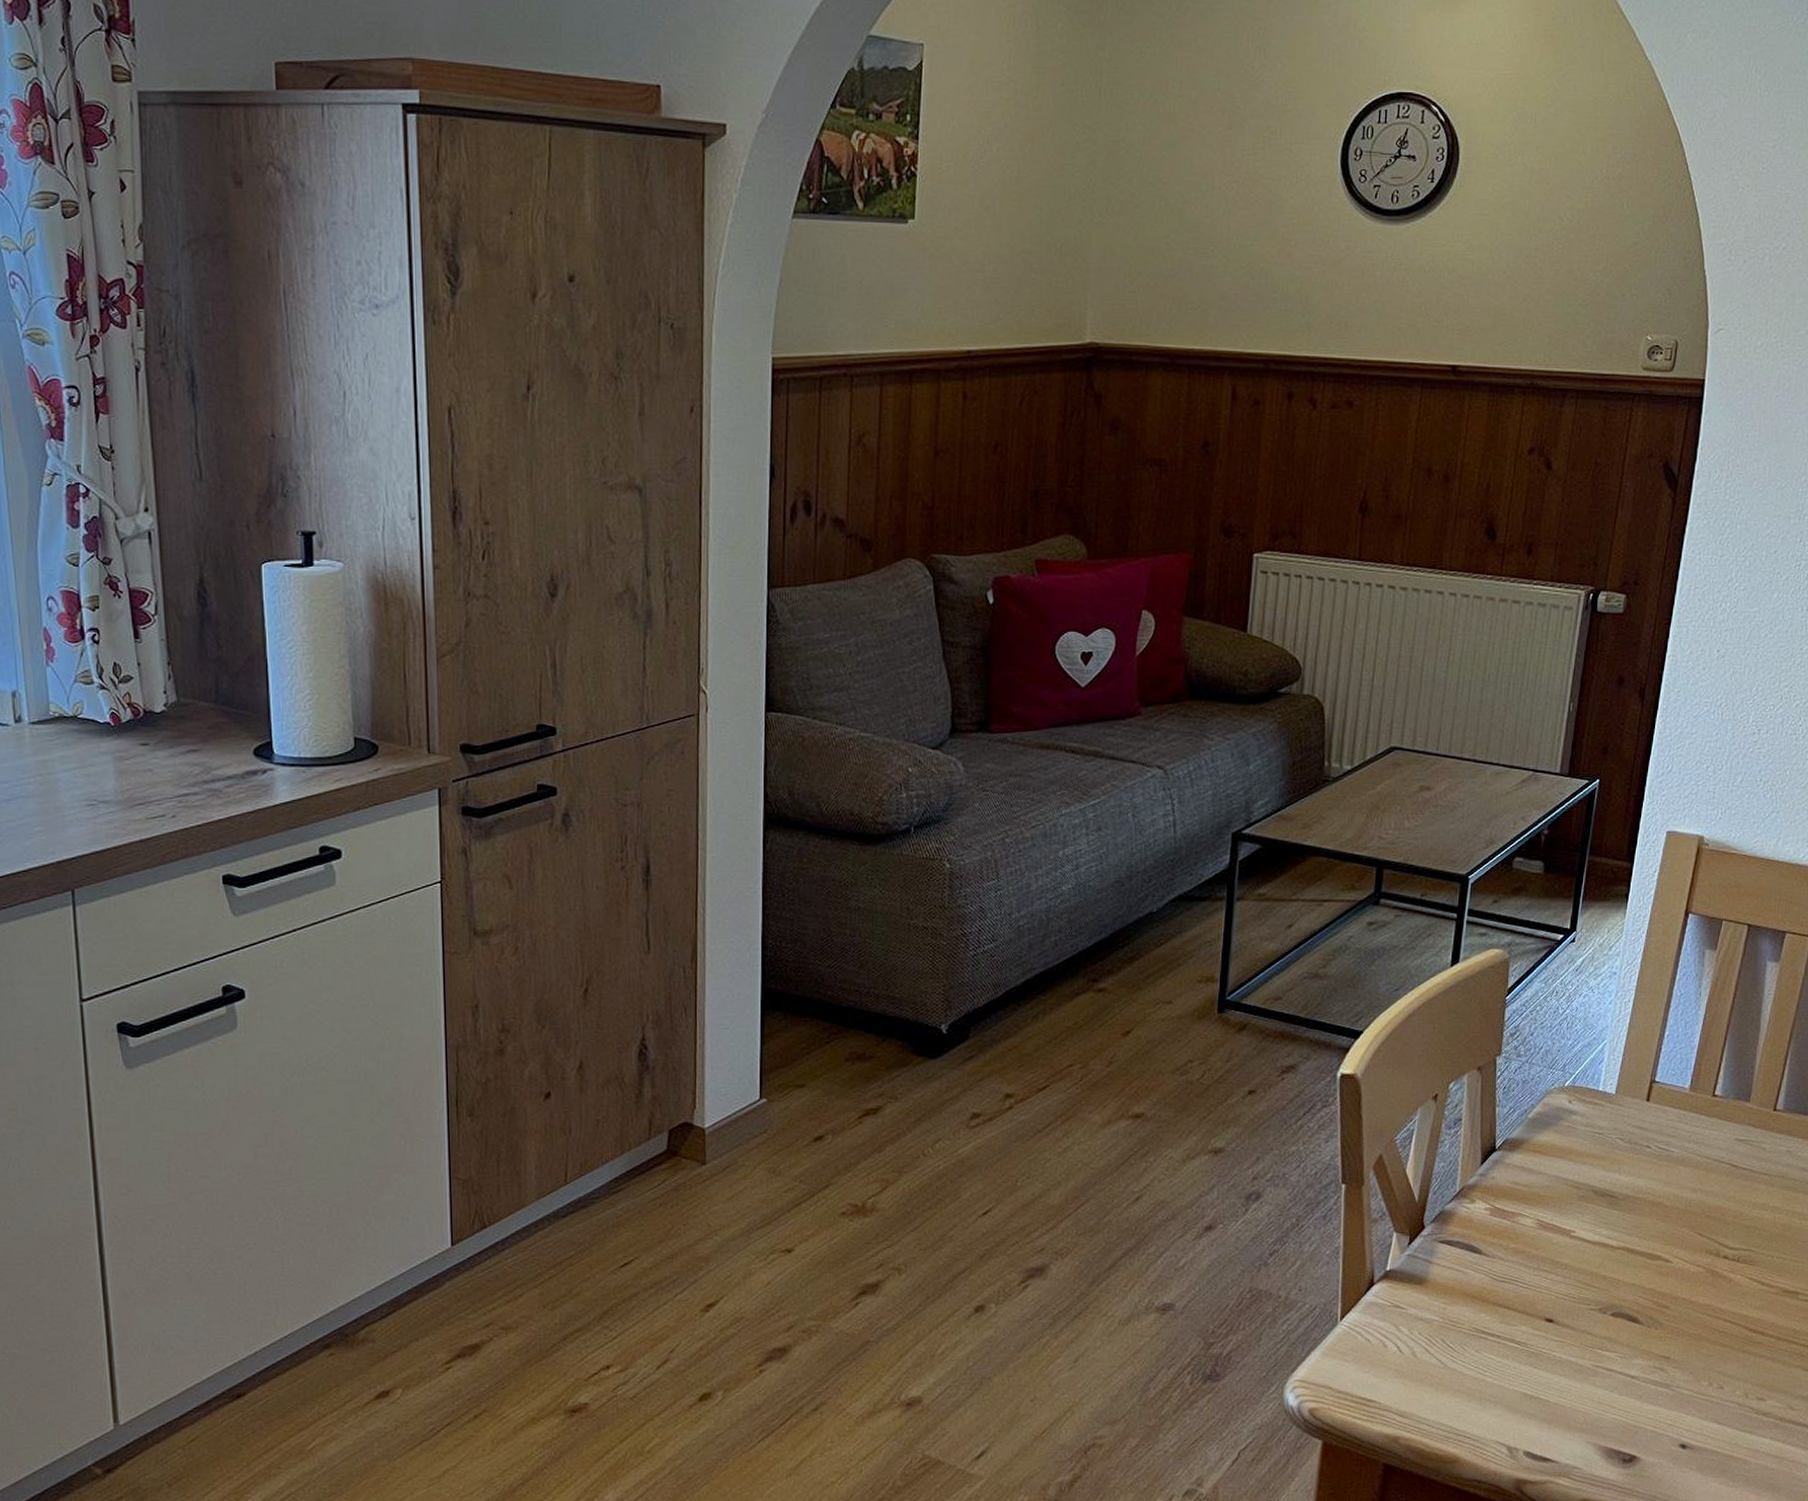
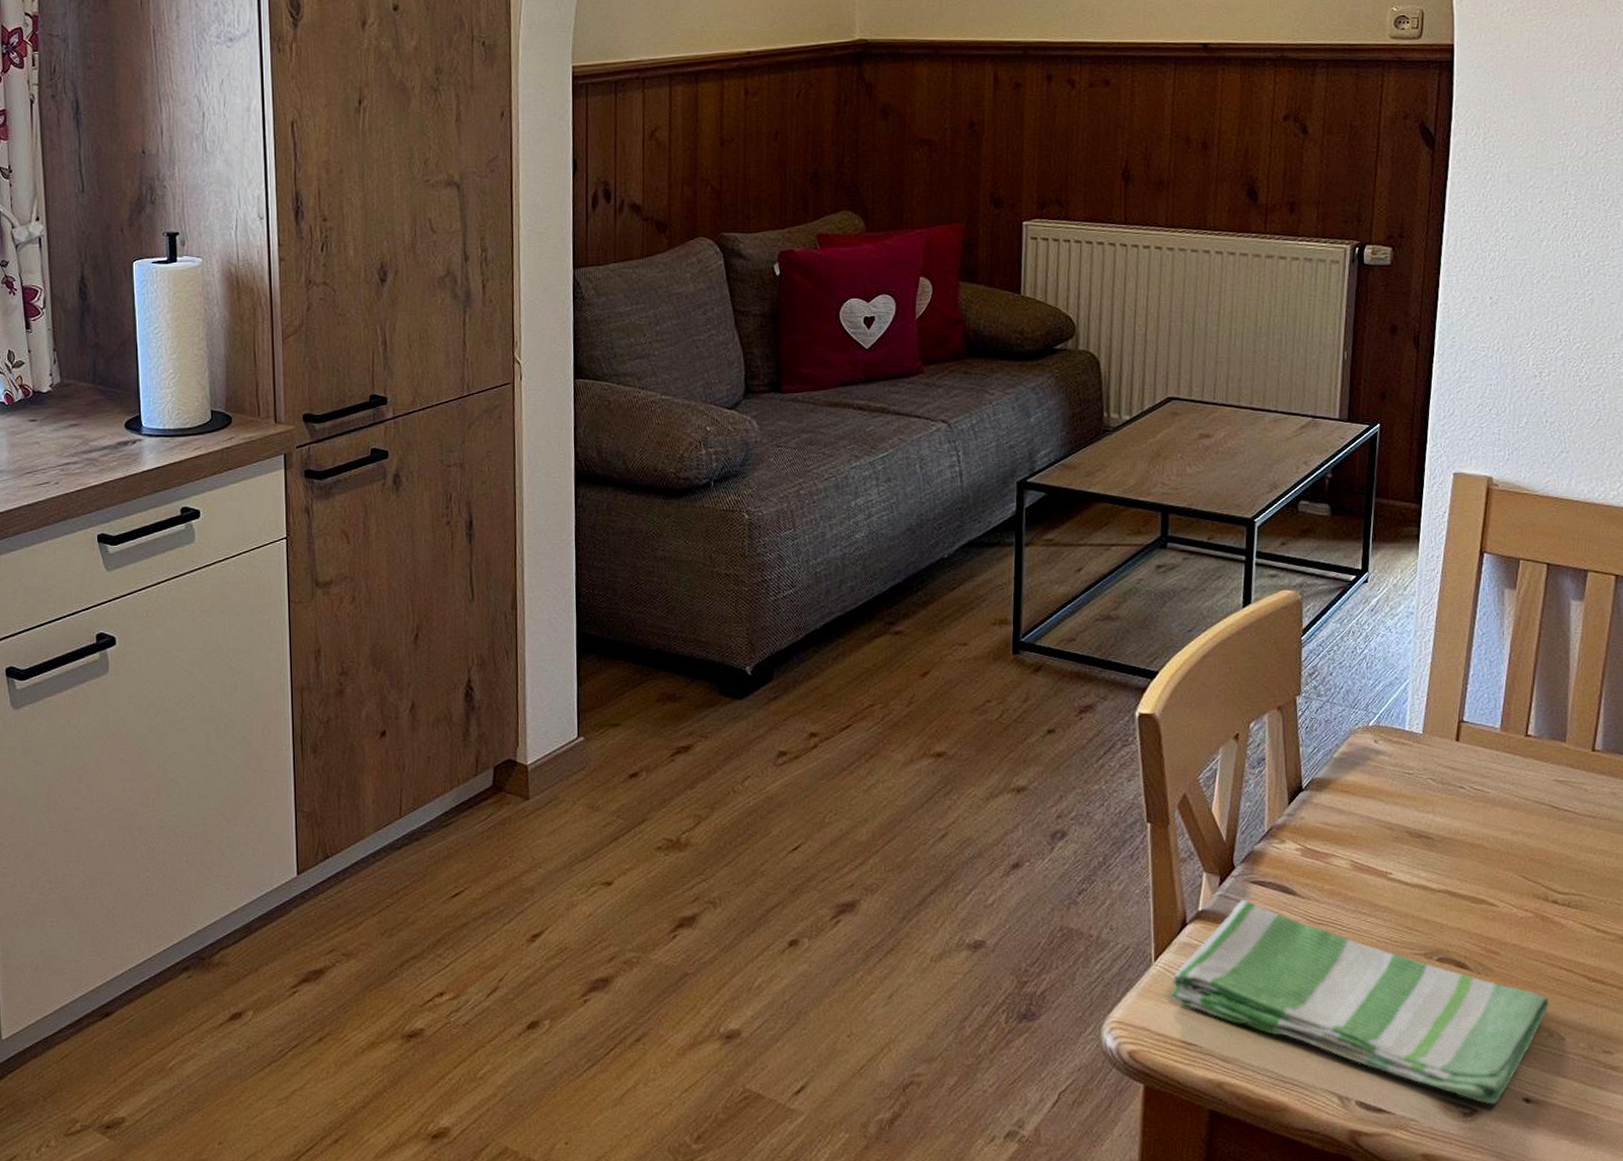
dish towel: none [1354,1258,1711,1451] -> present [1171,899,1549,1105]

